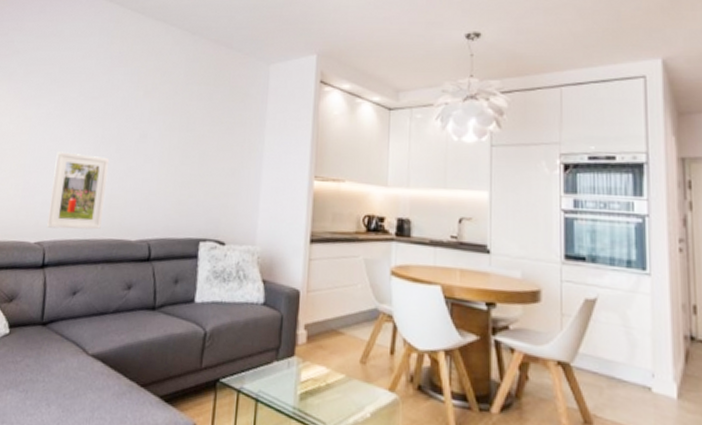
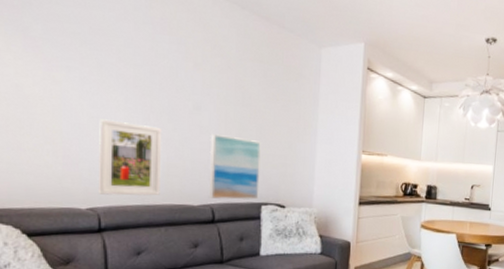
wall art: none [147,162,203,236] -> present [209,134,261,200]

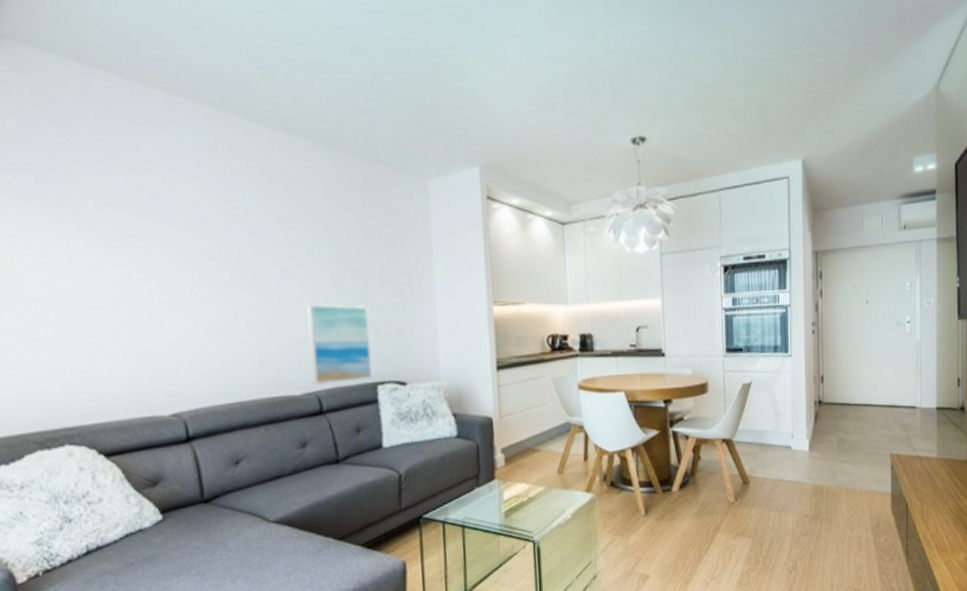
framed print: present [97,119,162,196] -> none [172,303,254,396]

